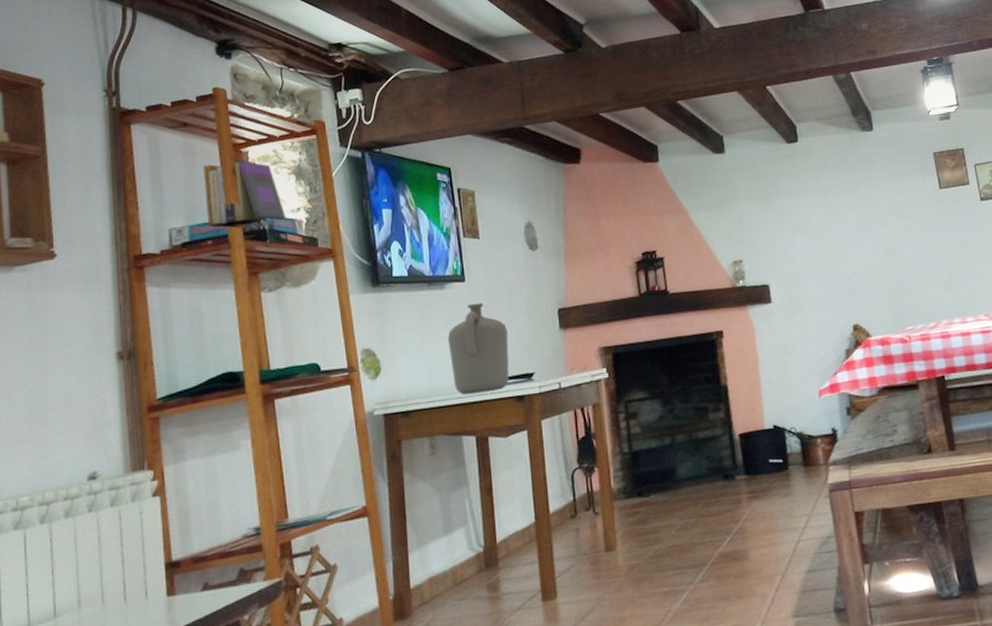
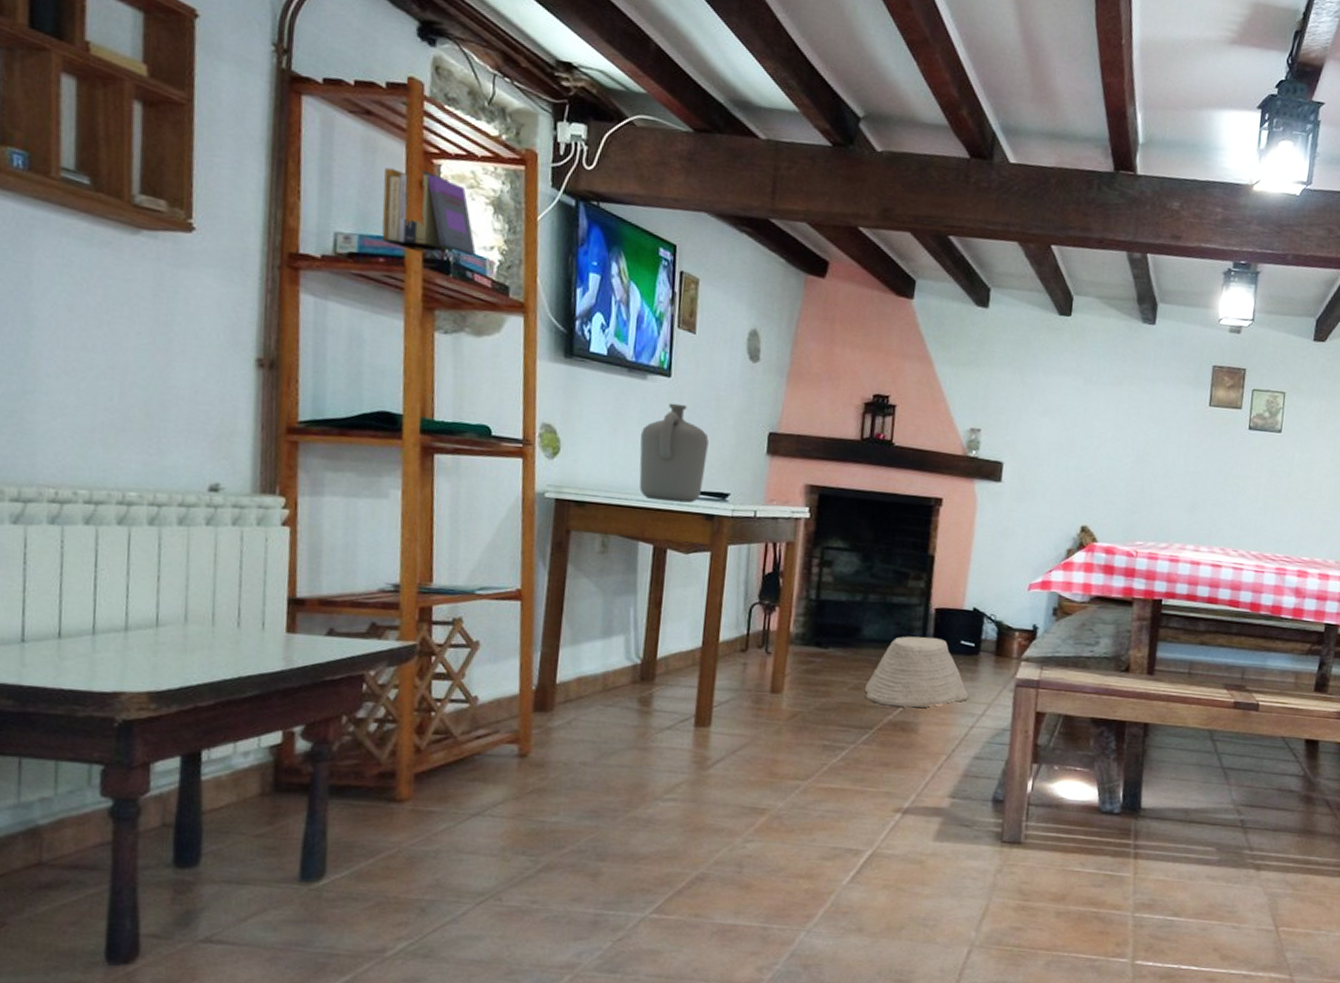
woven basket: none [690,462,788,540] -> present [864,636,969,708]

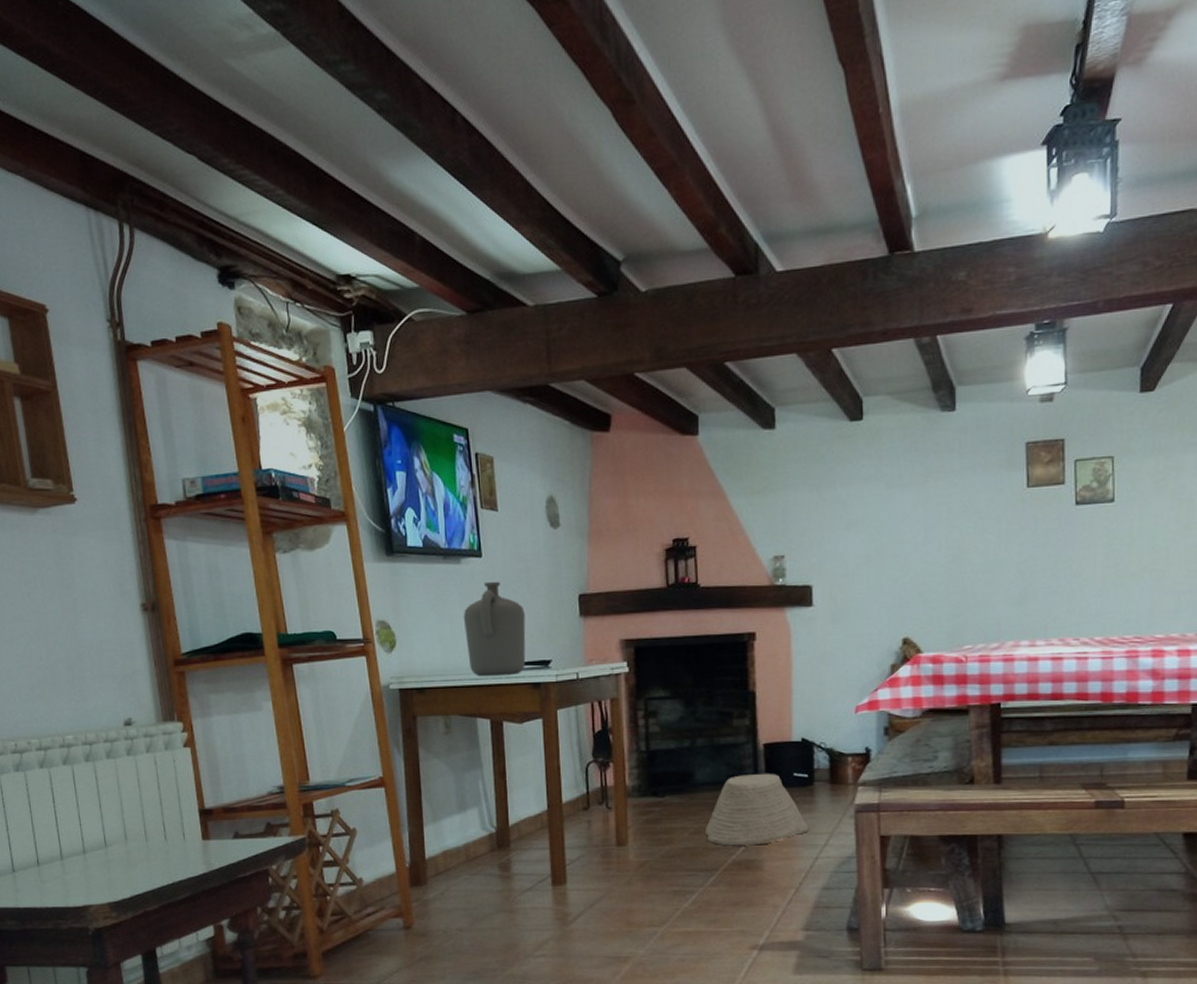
books: present [381,167,476,256] -> none [212,405,297,483]

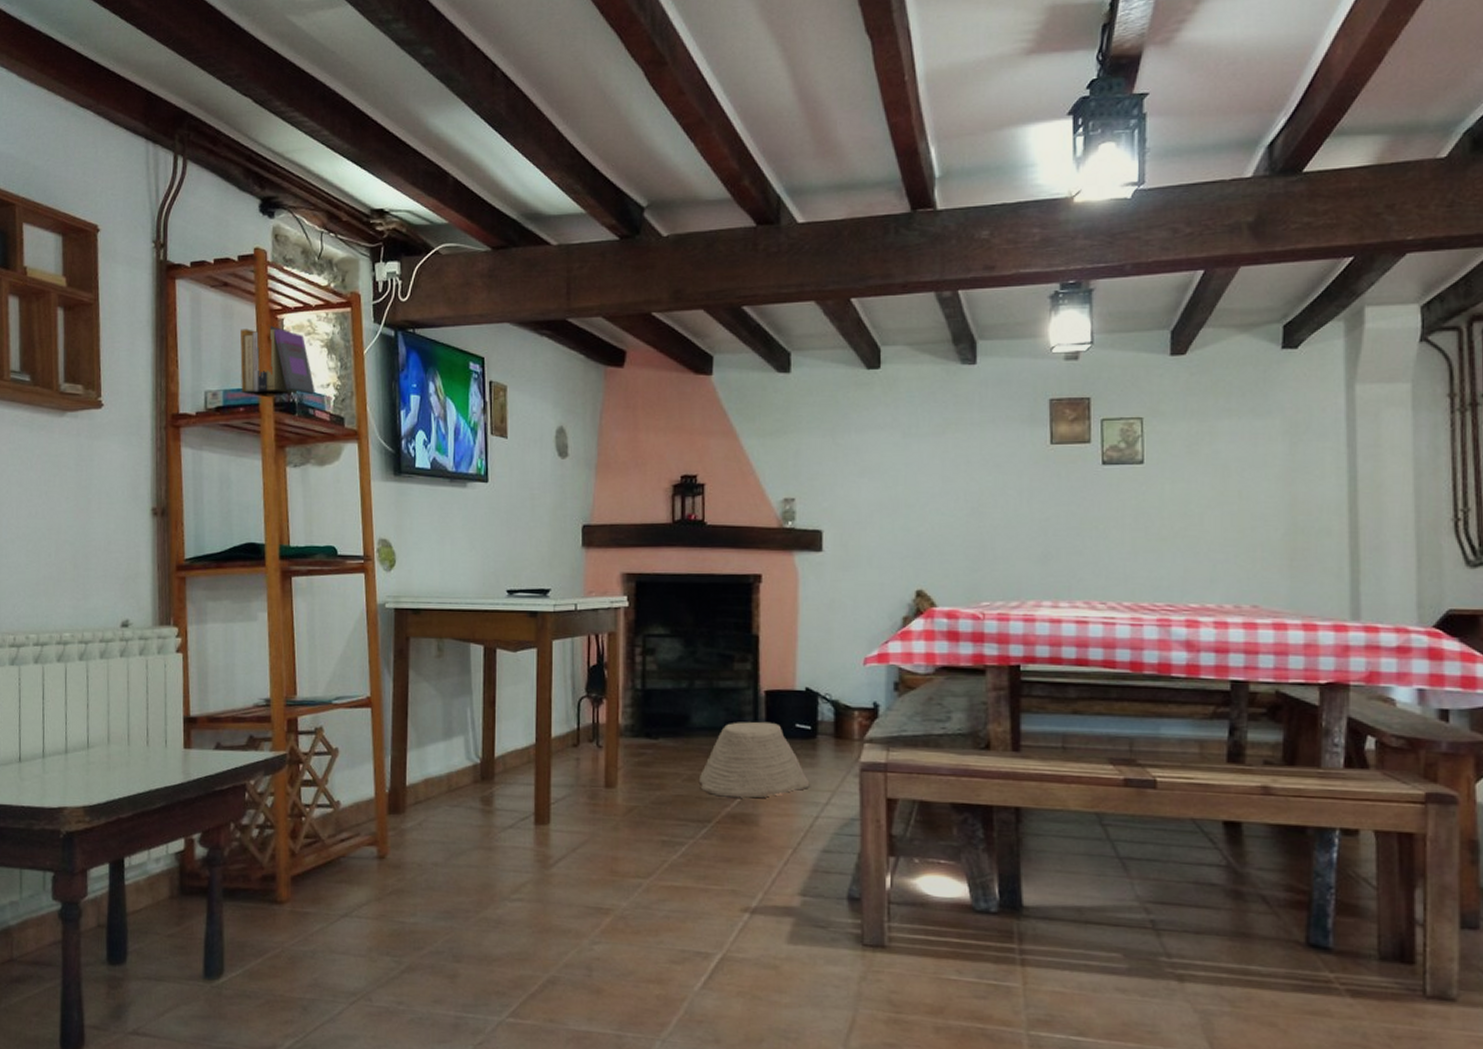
books: none [212,405,297,483] -> present [240,324,315,398]
water jug: present [463,581,526,677] -> none [464,507,527,603]

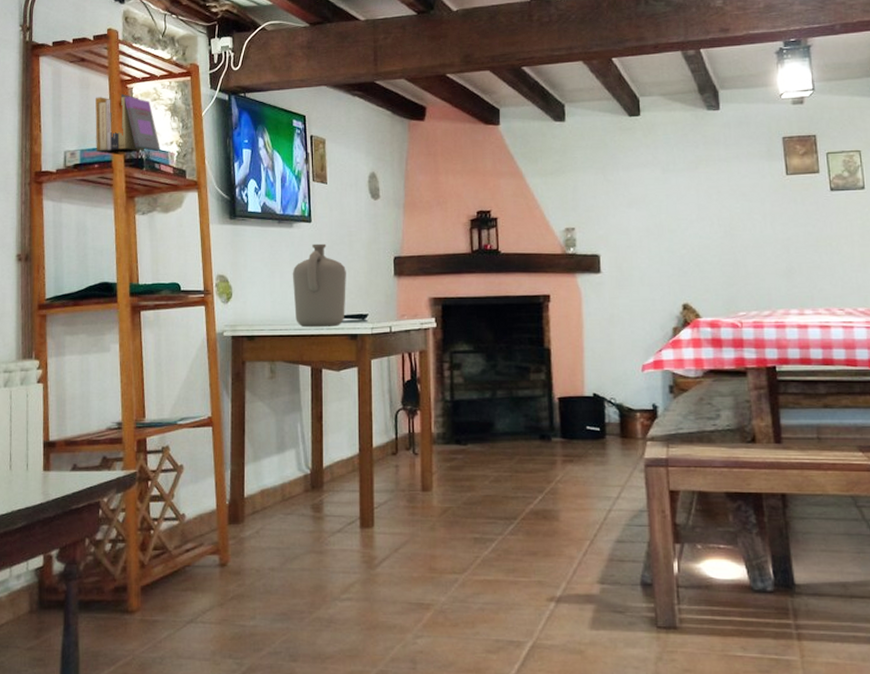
water jug: none [464,507,527,603] -> present [292,243,346,328]
woven basket: present [698,721,810,798] -> none [504,425,602,496]

